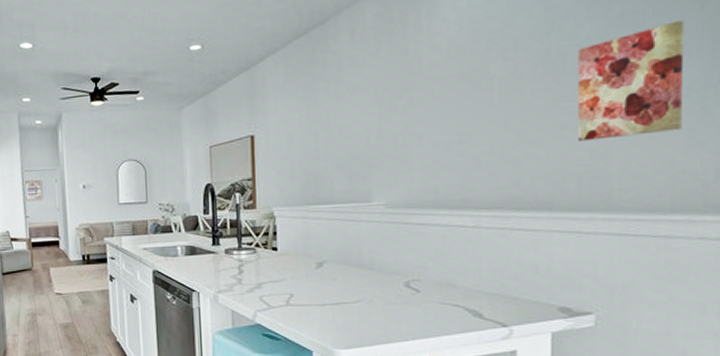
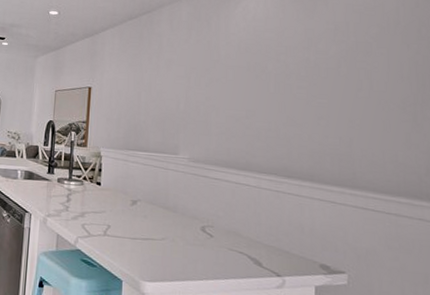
wall art: present [577,20,684,141] -> none [328,54,401,133]

